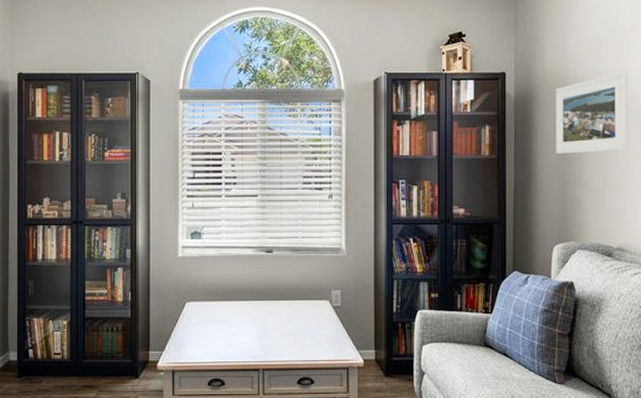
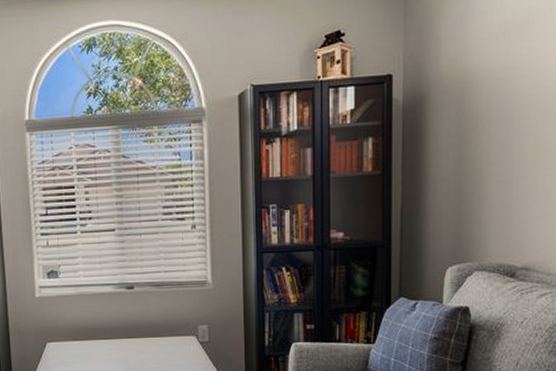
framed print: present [555,72,628,154] -> none [451,62,542,165]

